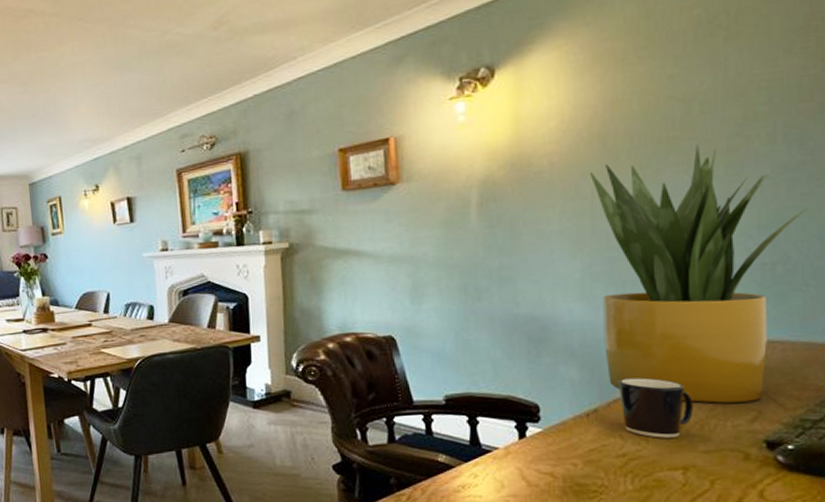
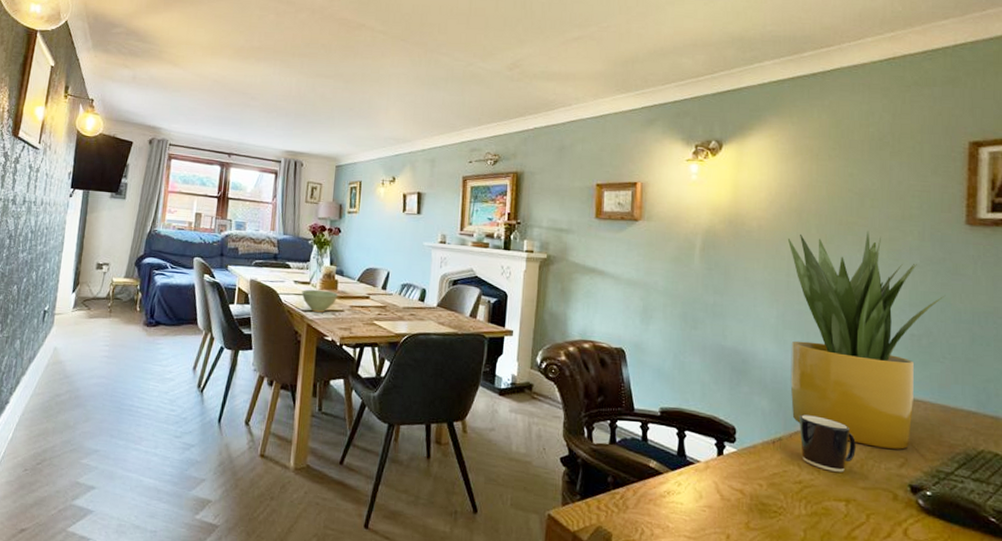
bowl: none [17,324,58,350] -> present [301,289,339,313]

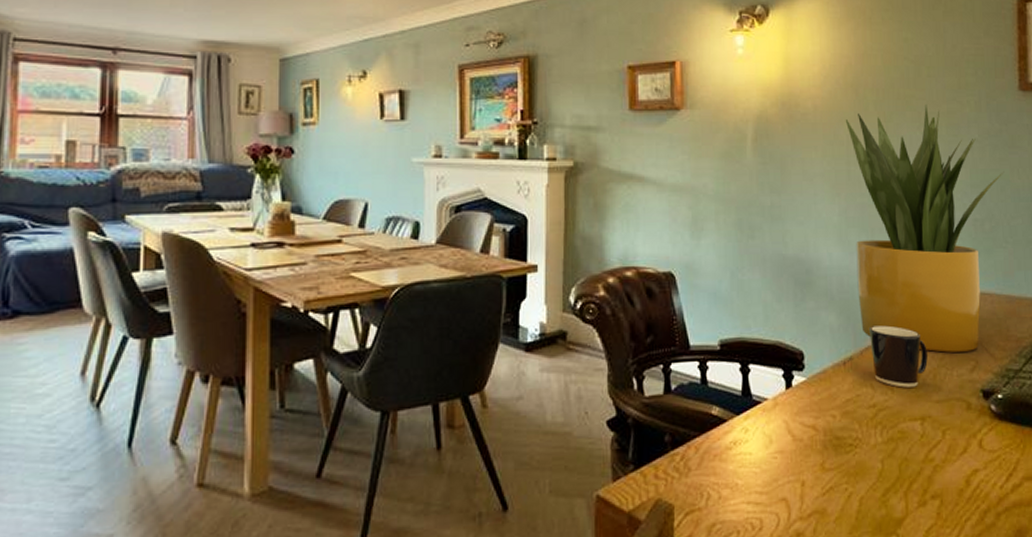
bowl: present [301,289,339,313] -> none [242,237,298,269]

